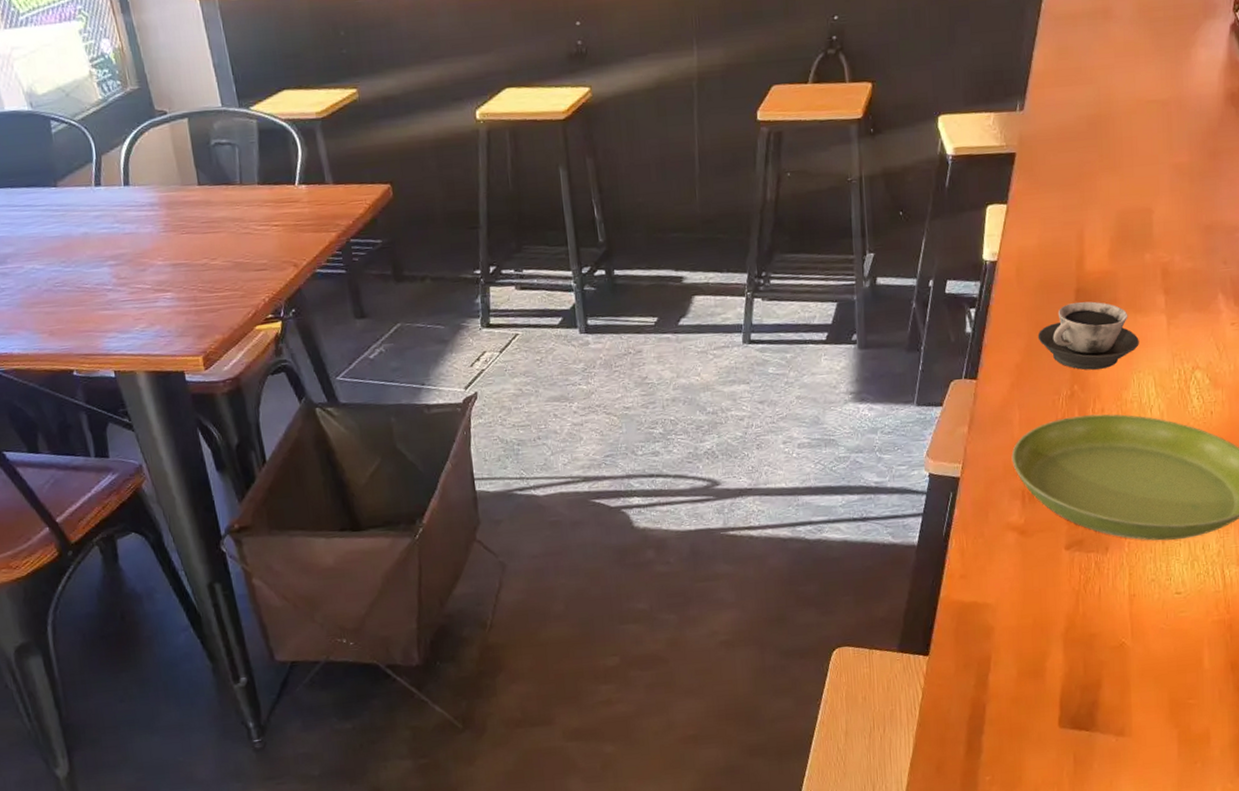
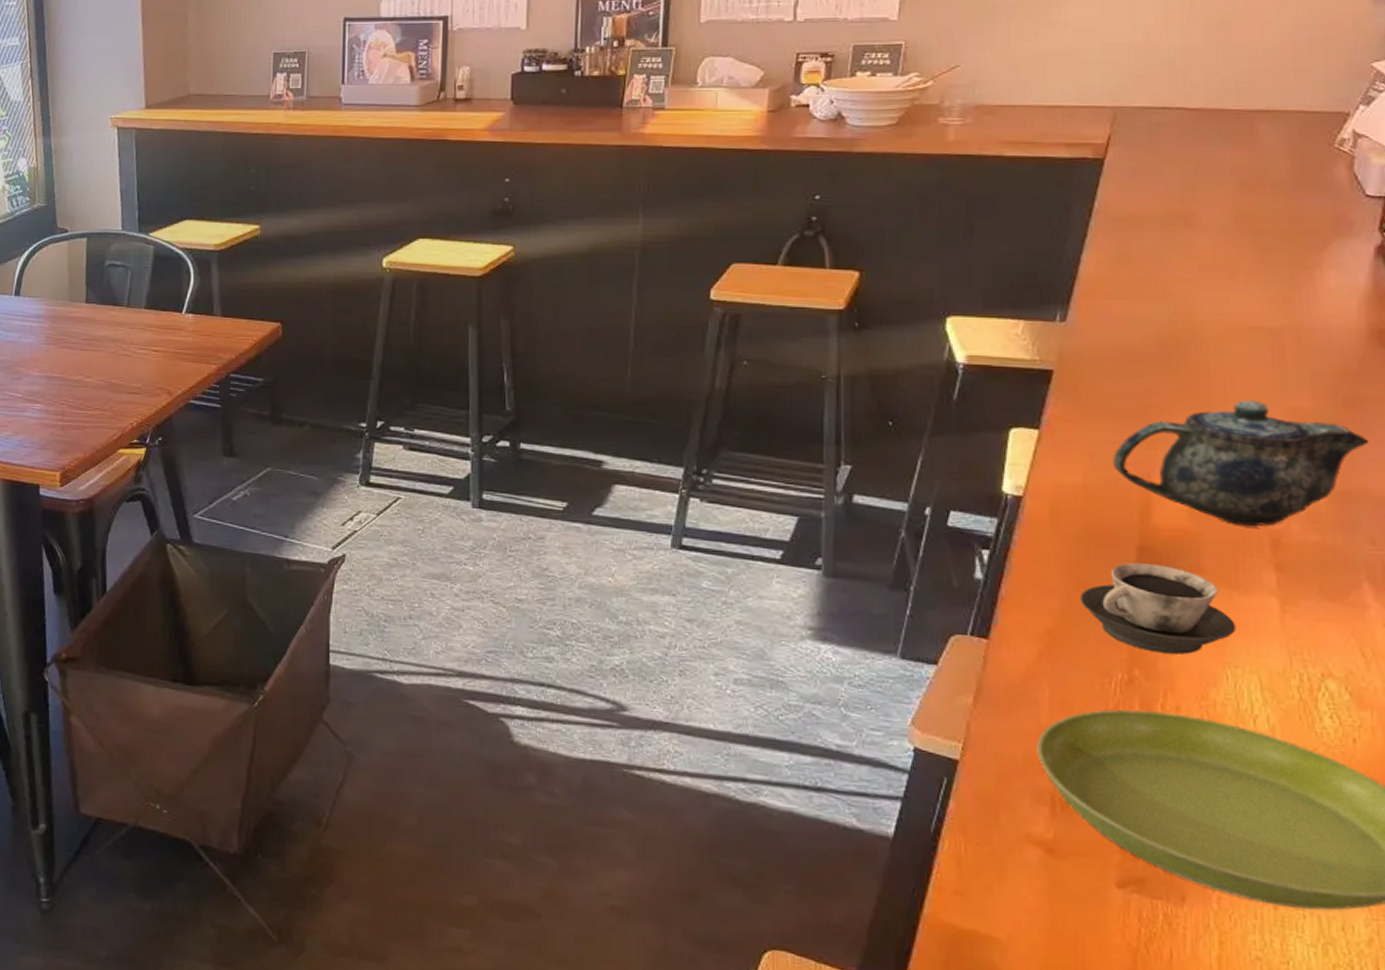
teapot: none [1058,160,1224,262] -> present [1113,399,1369,526]

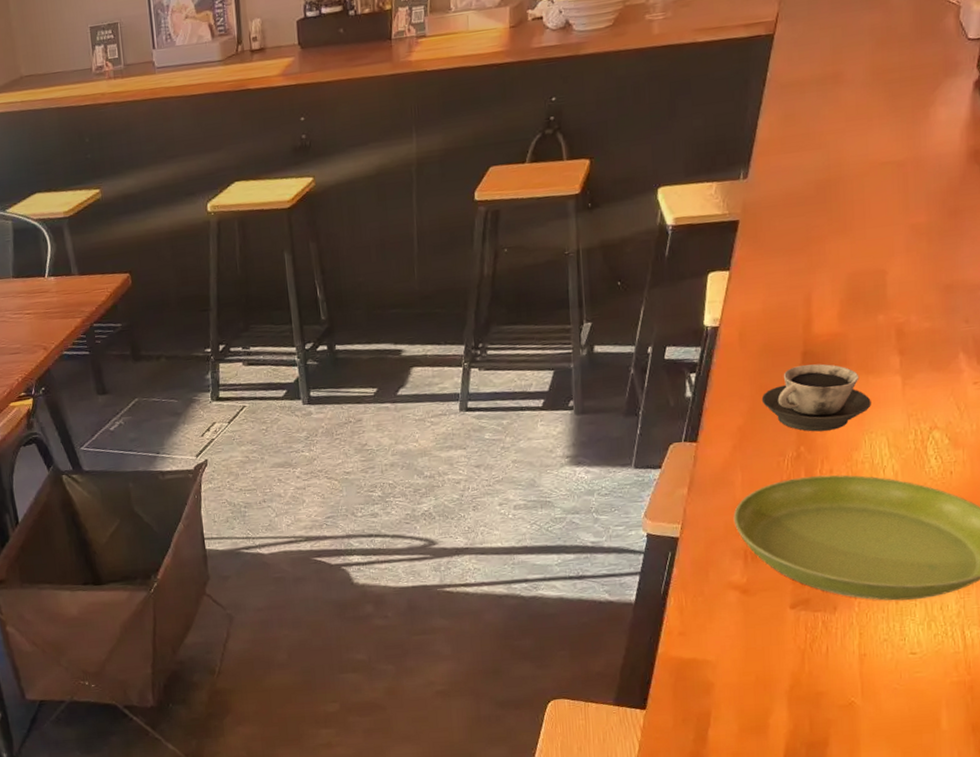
teapot: present [1113,399,1369,526] -> none [784,222,966,324]

